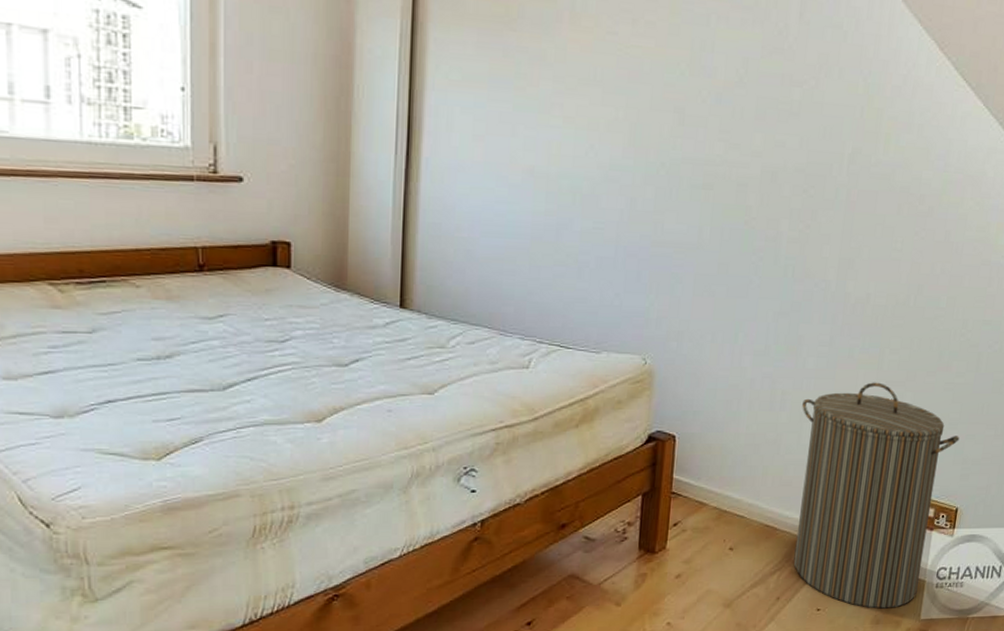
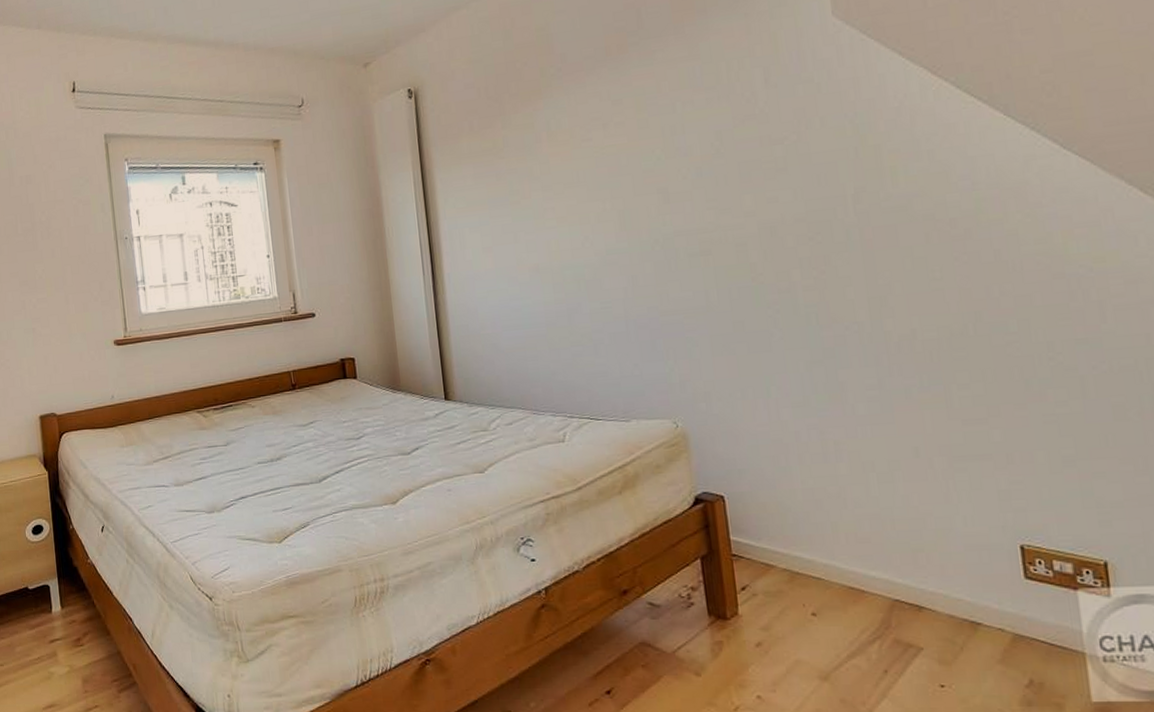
laundry hamper: present [793,382,960,609] -> none [862,422,1084,687]

